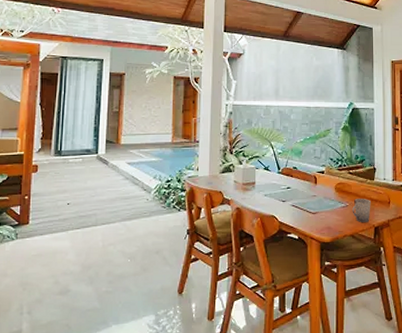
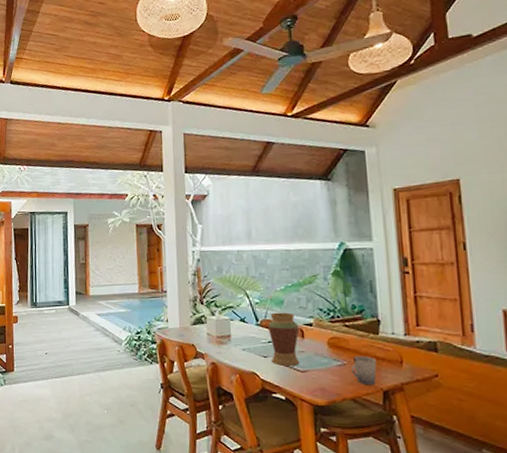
vase: none [288,161,313,209] -> present [268,312,300,366]

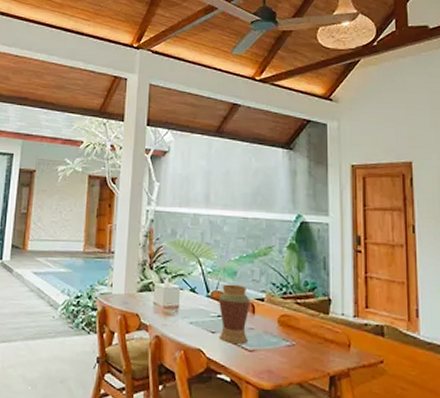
cup: present [351,355,377,386] -> none [300,336,325,370]

